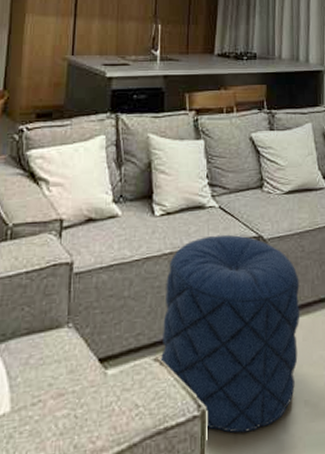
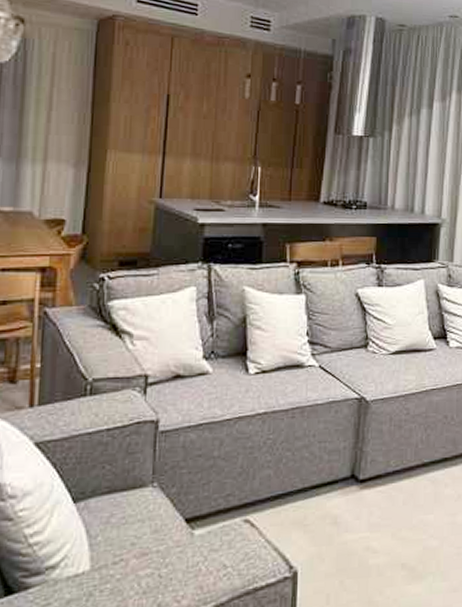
pouf: present [160,234,300,433] -> none [250,395,402,595]

